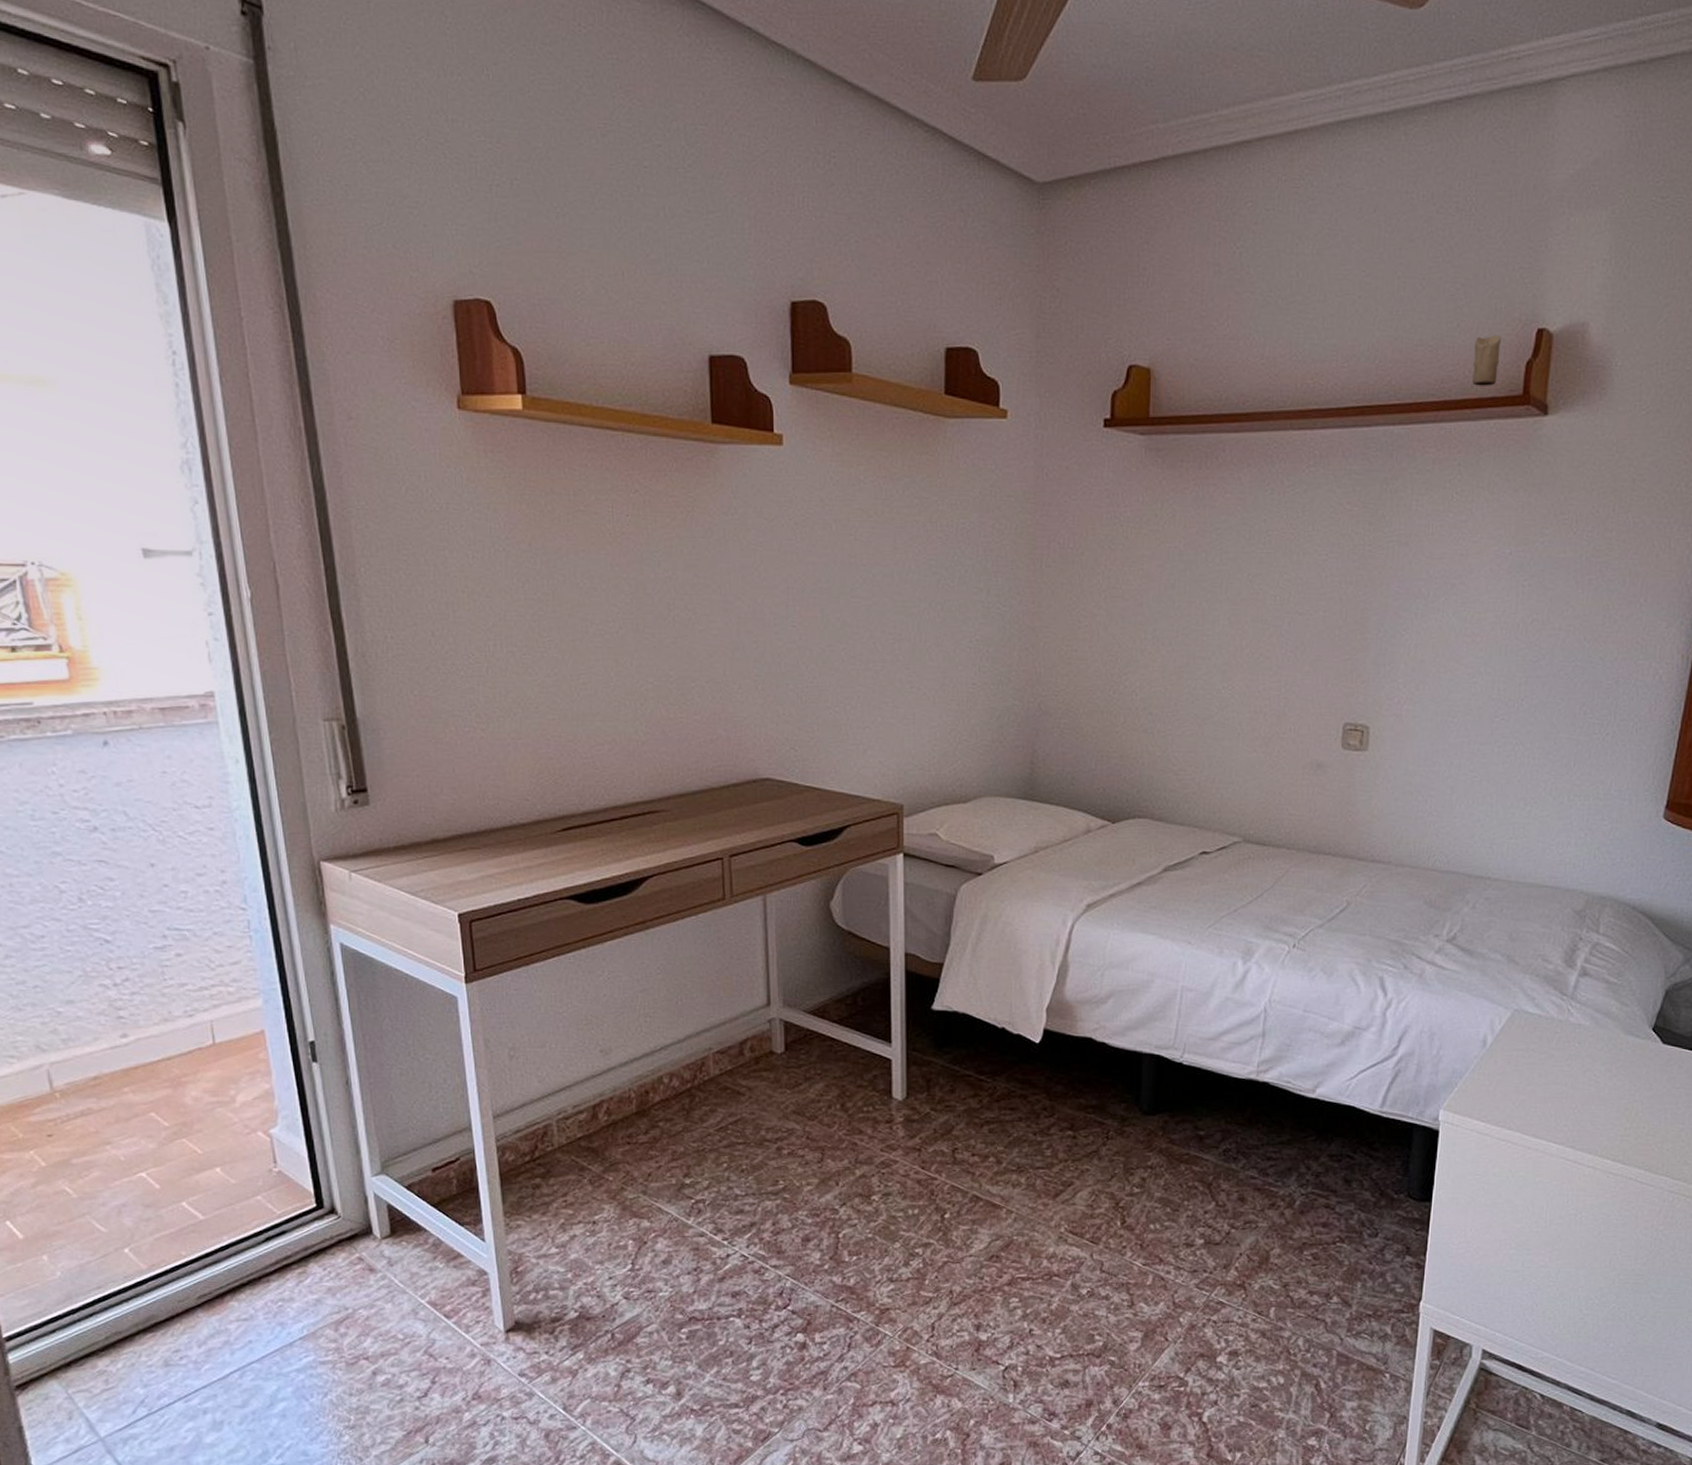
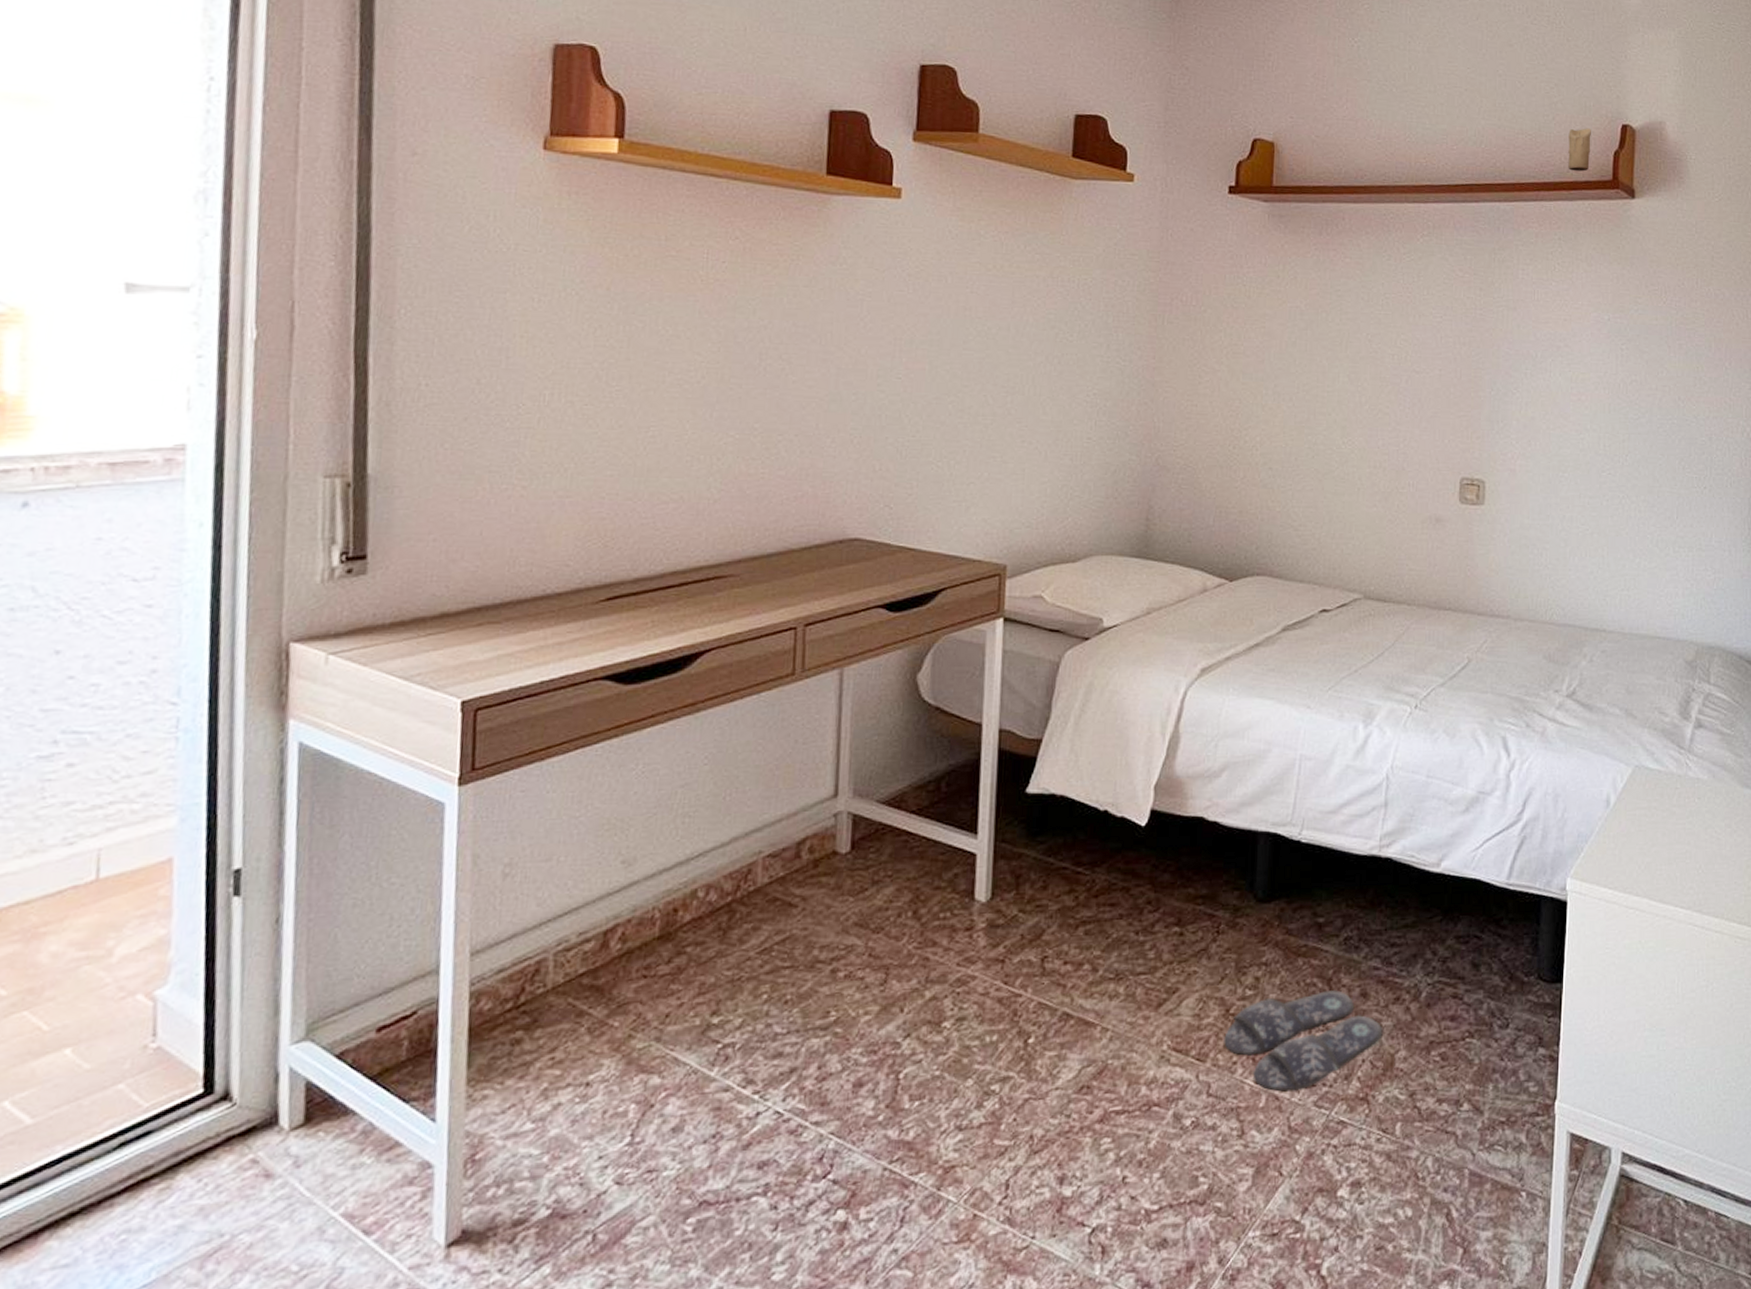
slippers: none [1114,1194,1259,1274] -> present [1224,990,1383,1092]

